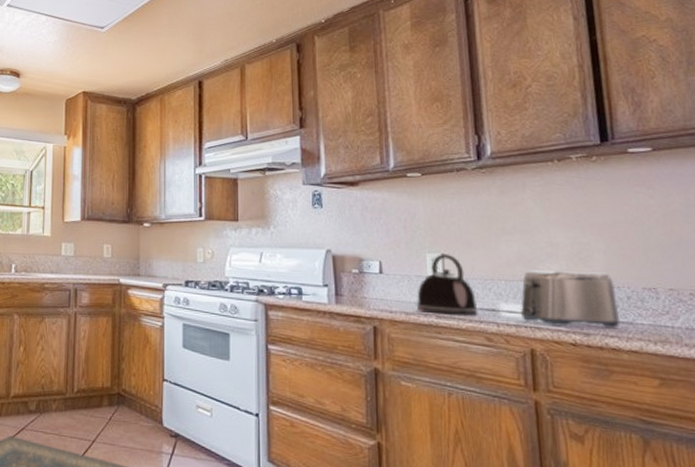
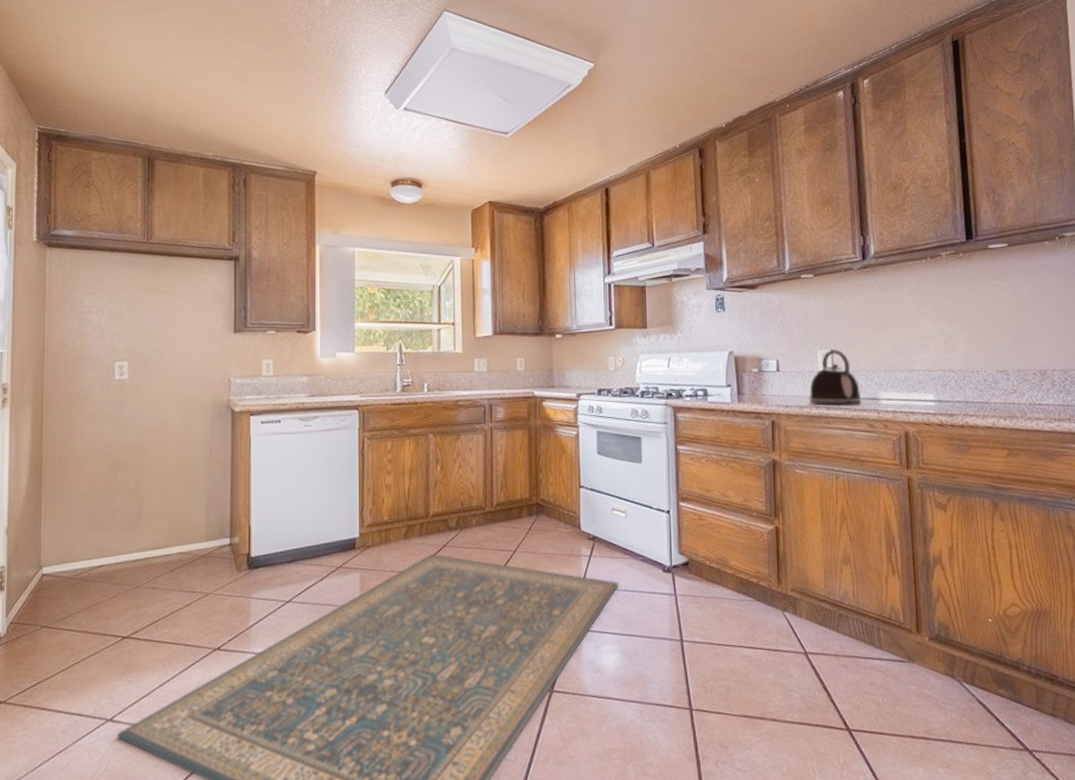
toaster: present [521,269,621,329] -> none [897,358,978,410]

